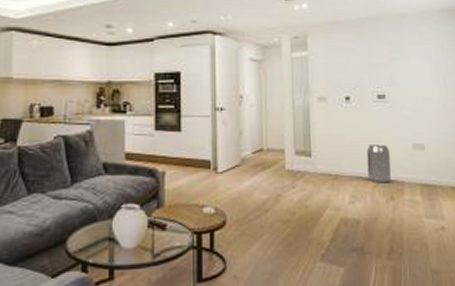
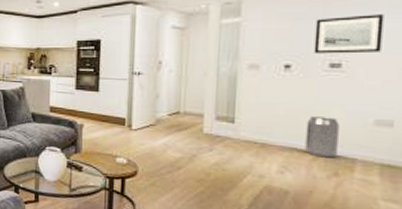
wall art: none [364,52,410,86] -> present [313,14,384,54]

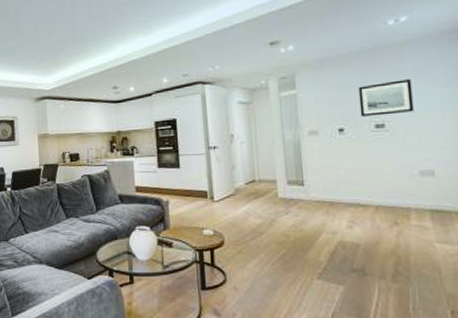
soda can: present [305,116,339,158] -> none [364,172,394,209]

